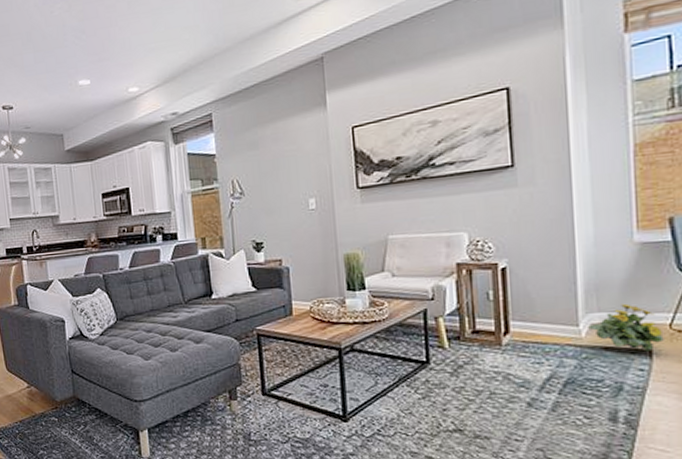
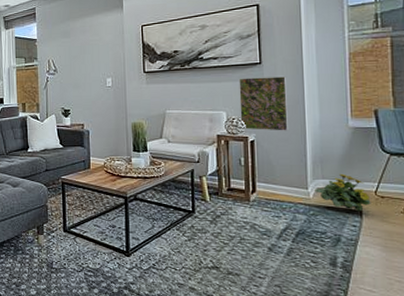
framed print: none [484,181,552,254] -> present [239,76,288,131]

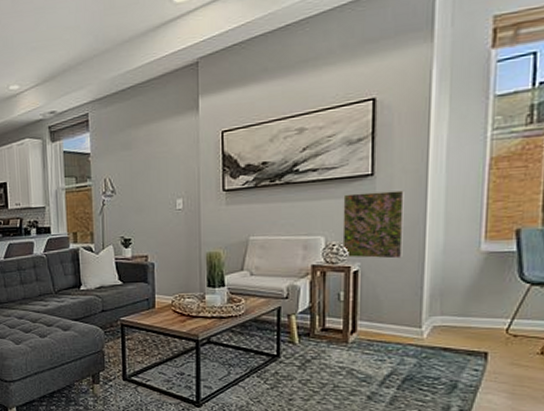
flowering plant: present [315,173,371,212] -> none [430,308,500,354]

